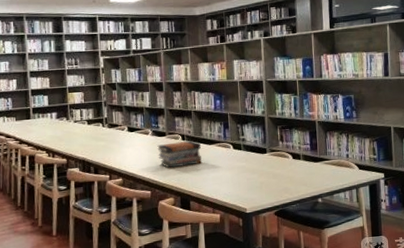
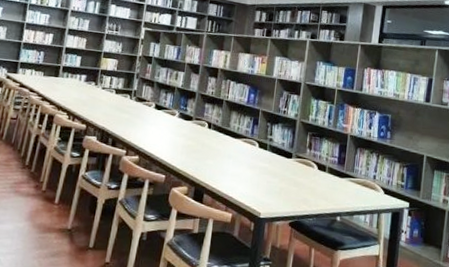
book stack: present [157,140,202,168] -> none [180,128,227,156]

